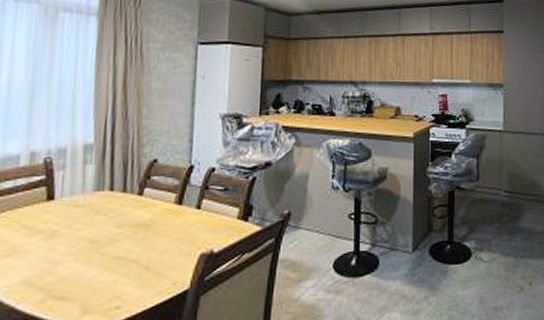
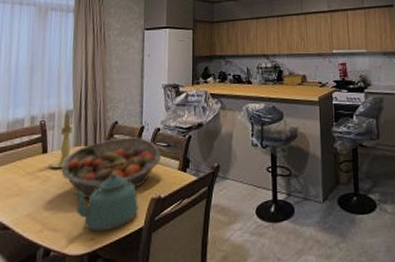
candle holder: none [56,146,96,221] -> present [49,112,75,169]
fruit basket: none [75,179,217,258] -> present [61,137,162,199]
kettle: none [92,209,183,298] -> present [74,161,138,232]

